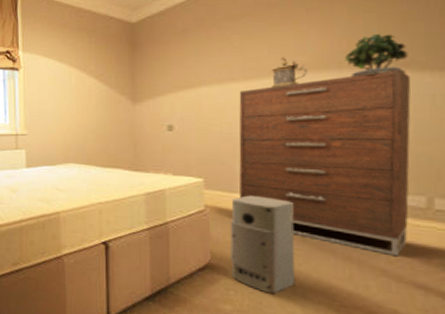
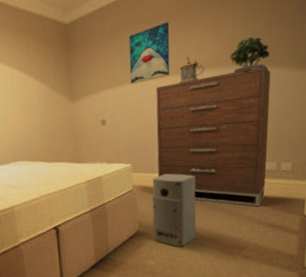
wall art: none [205,18,259,87] -> present [128,22,170,84]

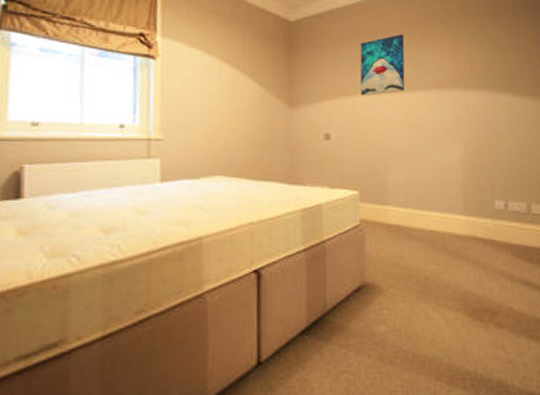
air purifier: present [151,173,197,247] -> none [383,207,439,308]
dresser: present [156,67,271,207] -> none [389,93,516,258]
beer mug: present [179,56,204,83] -> none [415,72,442,101]
potted plant: present [230,33,270,73] -> none [469,56,510,96]

